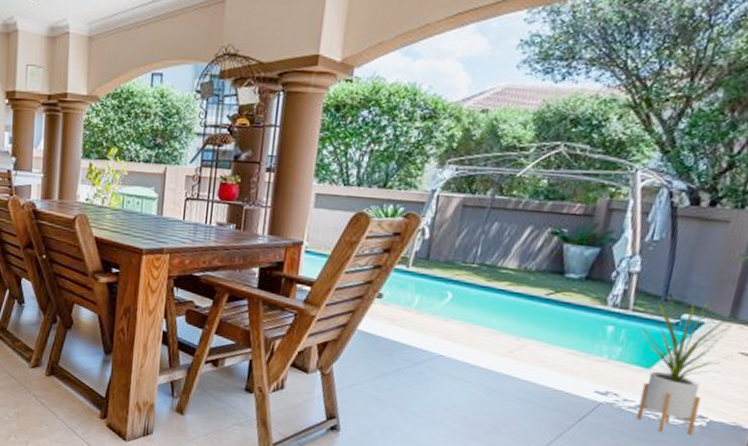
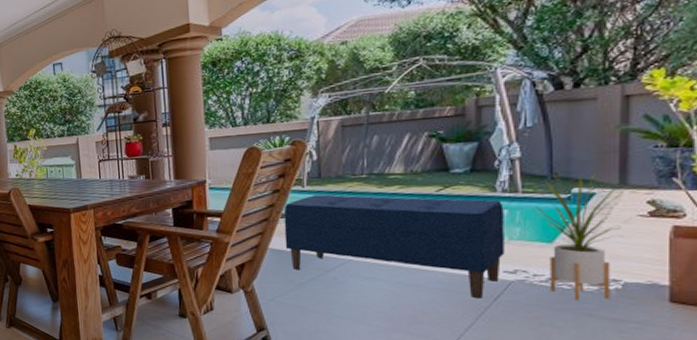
bench: none [375,278,611,417] -> present [283,194,504,299]

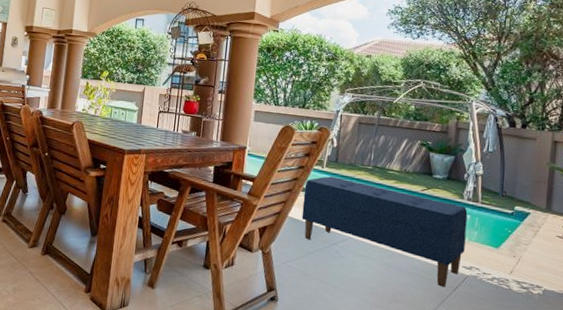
house plant: present [533,172,632,300] -> none [487,191,553,302]

